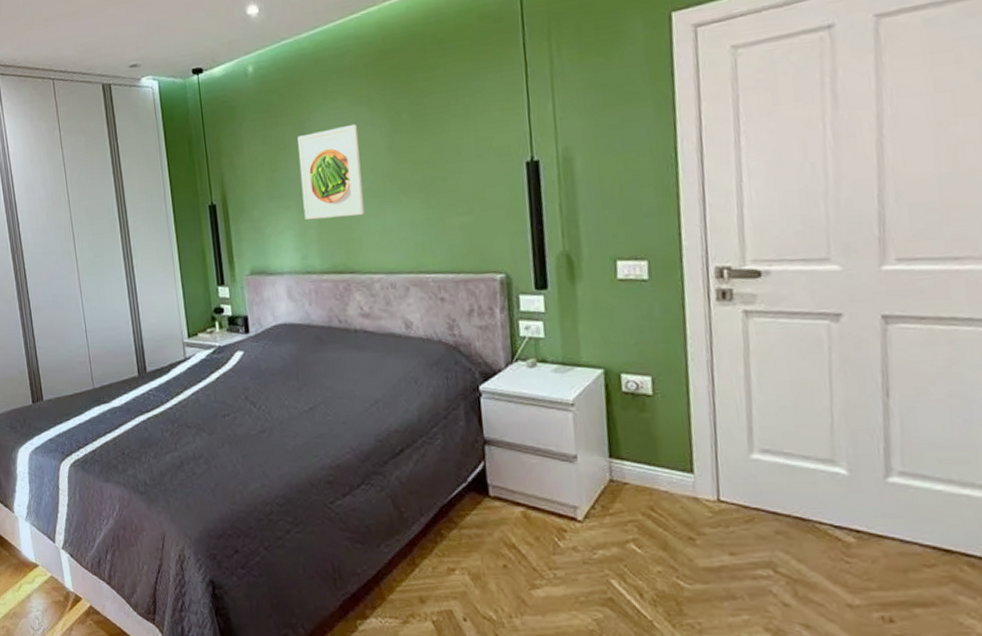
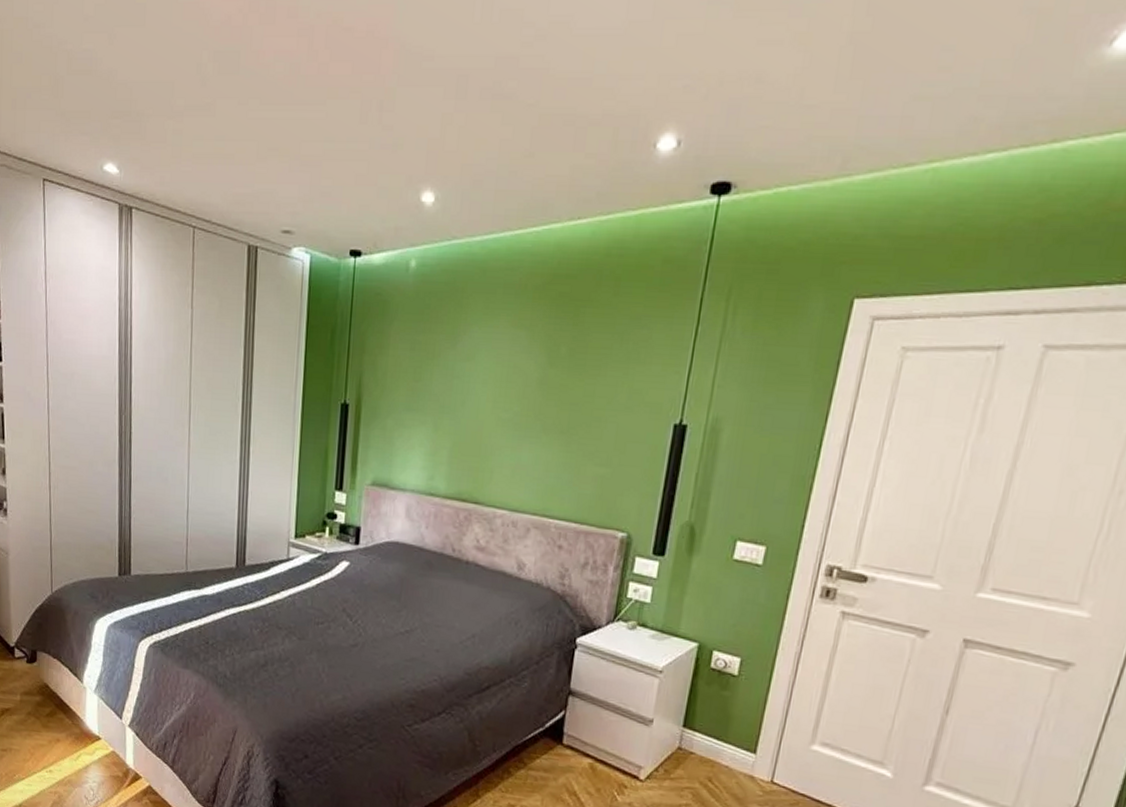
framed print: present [297,123,365,221] -> none [439,347,513,446]

